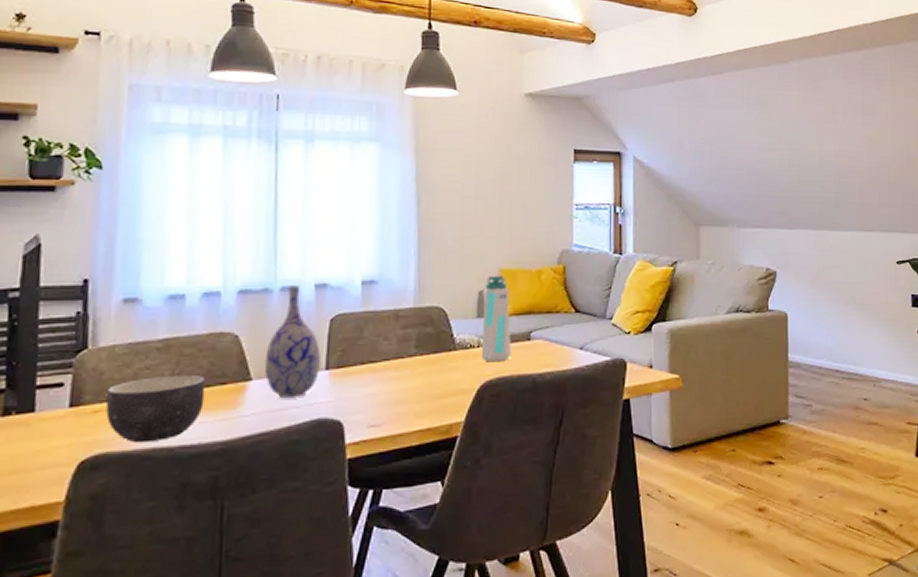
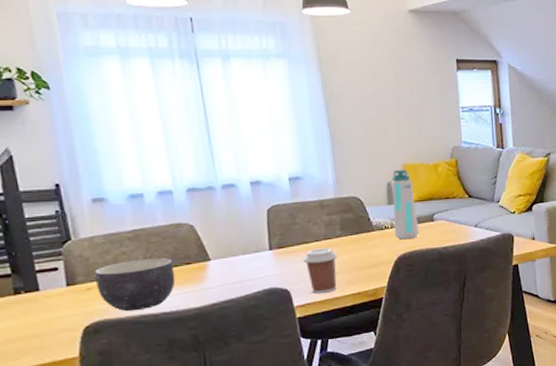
vase: present [264,285,321,399] -> none [218,183,265,274]
coffee cup: none [364,370,408,429] -> present [303,248,337,294]

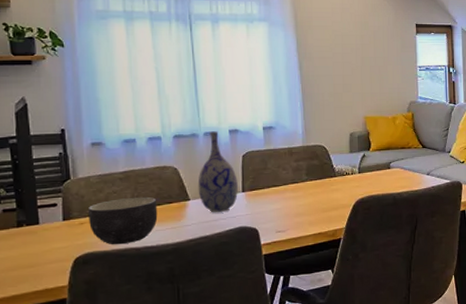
vase: none [218,183,265,274] -> present [198,131,238,213]
coffee cup: present [303,248,337,294] -> none [271,191,302,233]
water bottle: present [390,169,420,240] -> none [353,121,377,185]

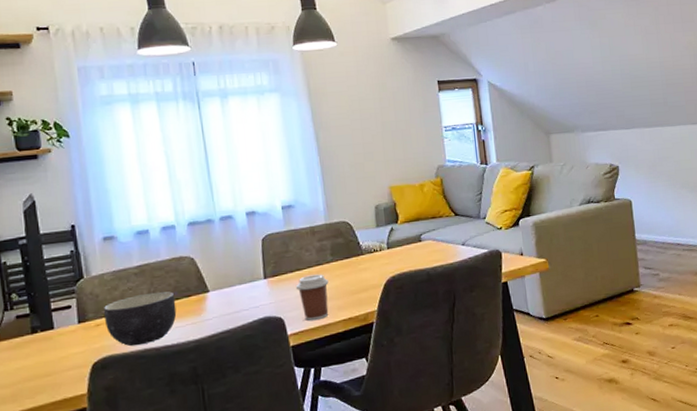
vase: present [198,131,238,213] -> none [216,214,260,304]
coffee cup: none [271,191,302,233] -> present [295,274,329,321]

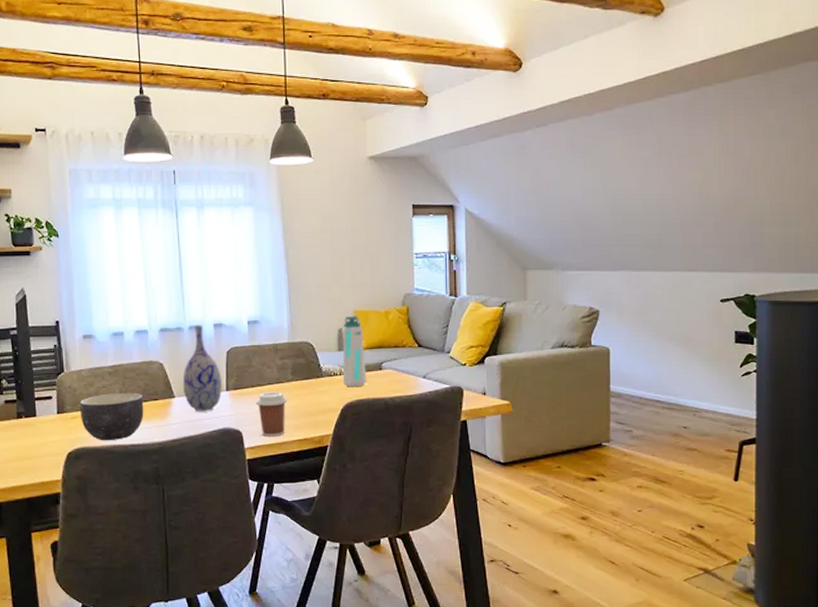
vase: none [216,214,260,304] -> present [182,325,222,412]
water bottle: none [378,191,408,262] -> present [342,316,367,387]

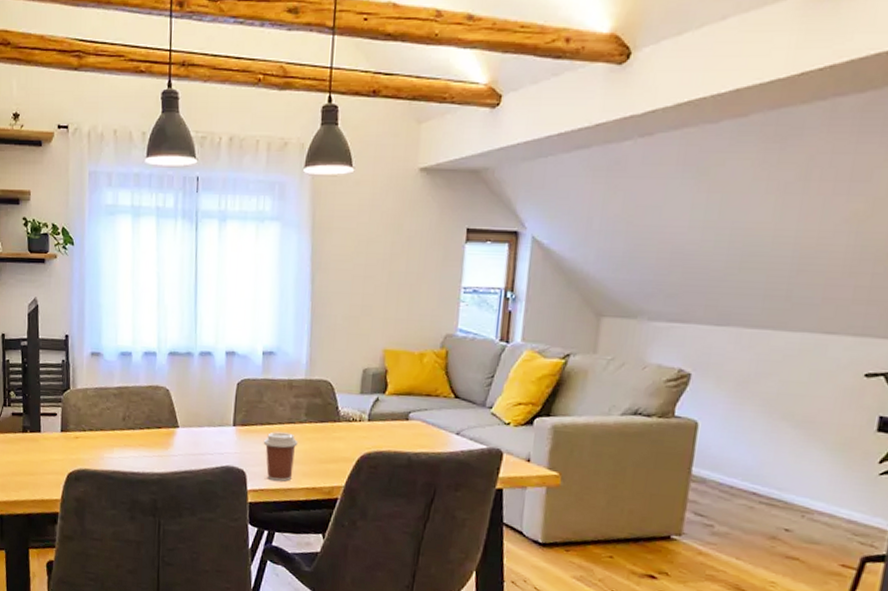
bowl: present [79,392,144,441] -> none [82,416,147,466]
vase: present [182,325,222,412] -> none [187,351,229,447]
water bottle: present [342,316,367,387] -> none [362,355,392,437]

